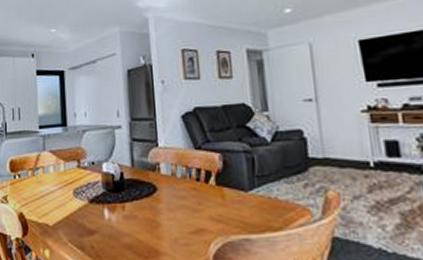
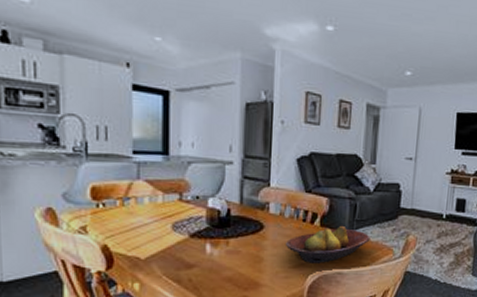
fruit bowl: none [182,182,278,228] -> present [286,225,370,263]

